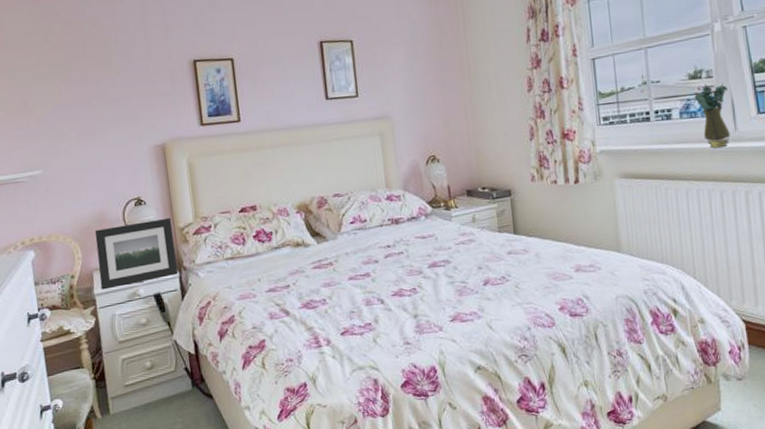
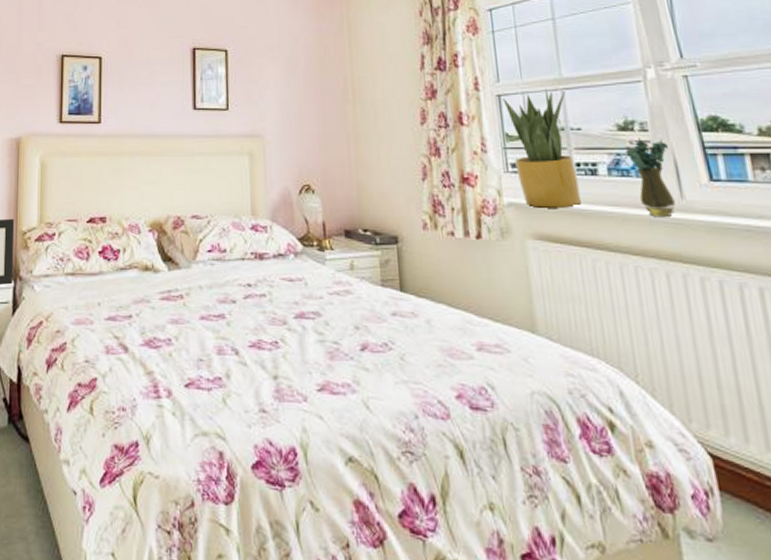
planter: none [597,49,658,152] -> present [503,88,581,208]

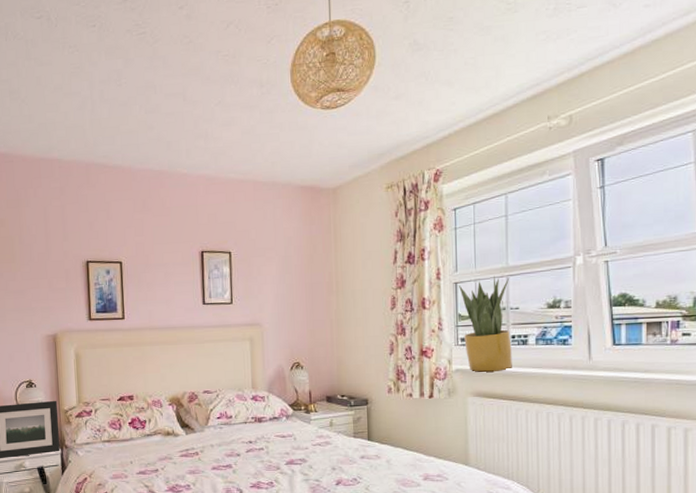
vase: present [625,137,676,216] -> none [551,313,585,374]

